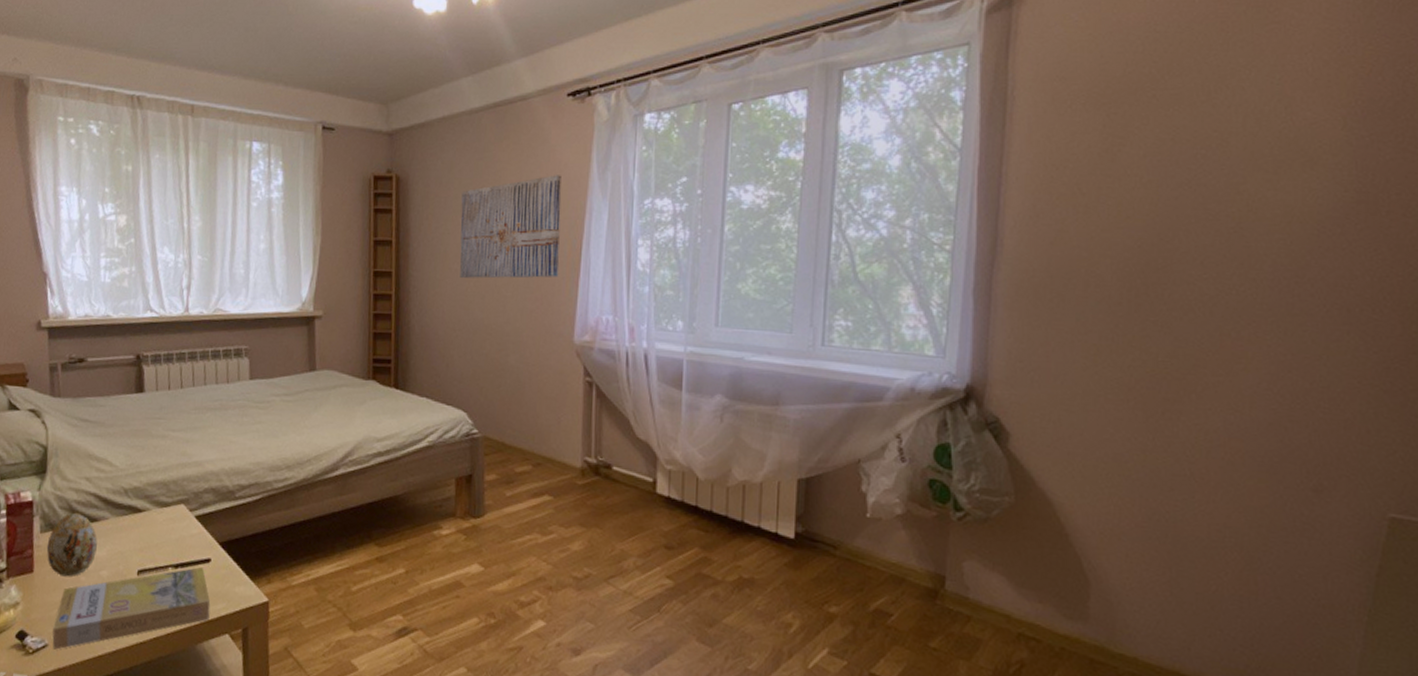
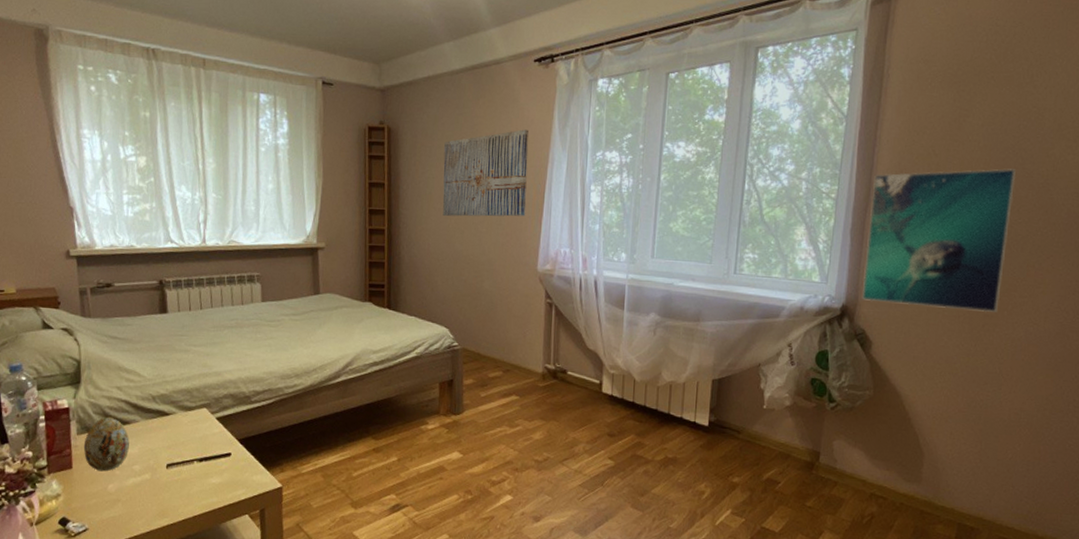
book: present [52,566,211,650] -> none [92,459,232,533]
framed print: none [992,210,1196,396] -> present [861,169,1016,313]

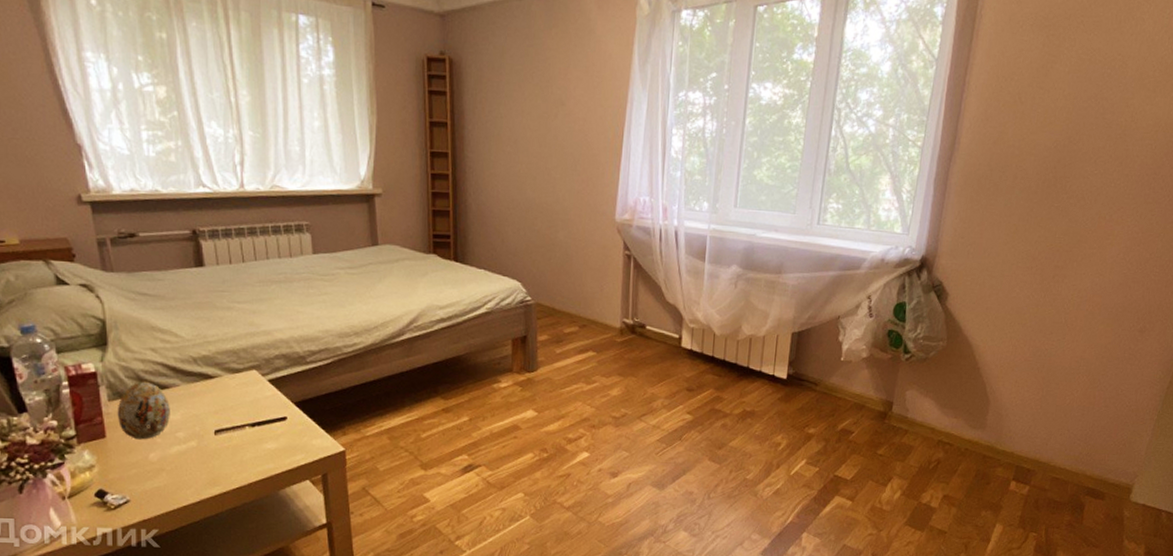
wall art: present [442,129,529,217] -> none [512,65,606,162]
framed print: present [861,169,1016,313] -> none [941,118,1096,264]

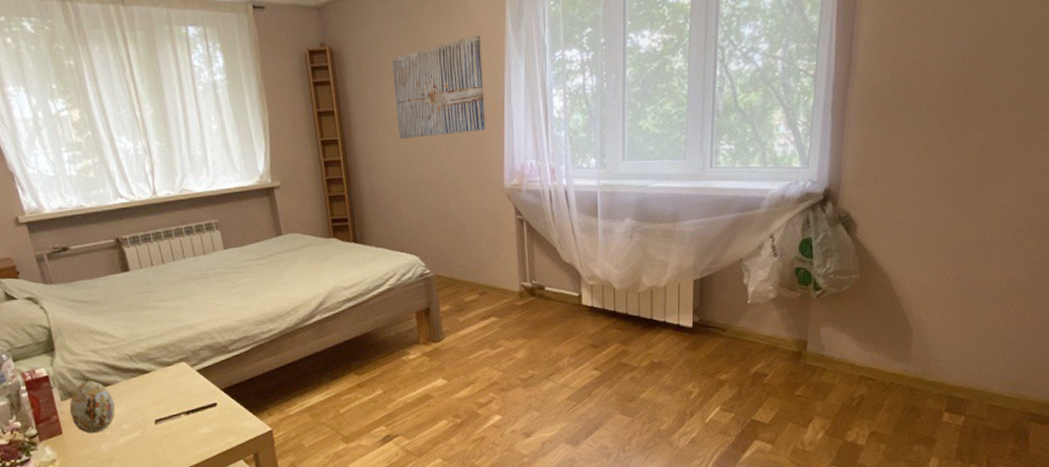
wall art: none [512,65,606,162] -> present [392,35,486,139]

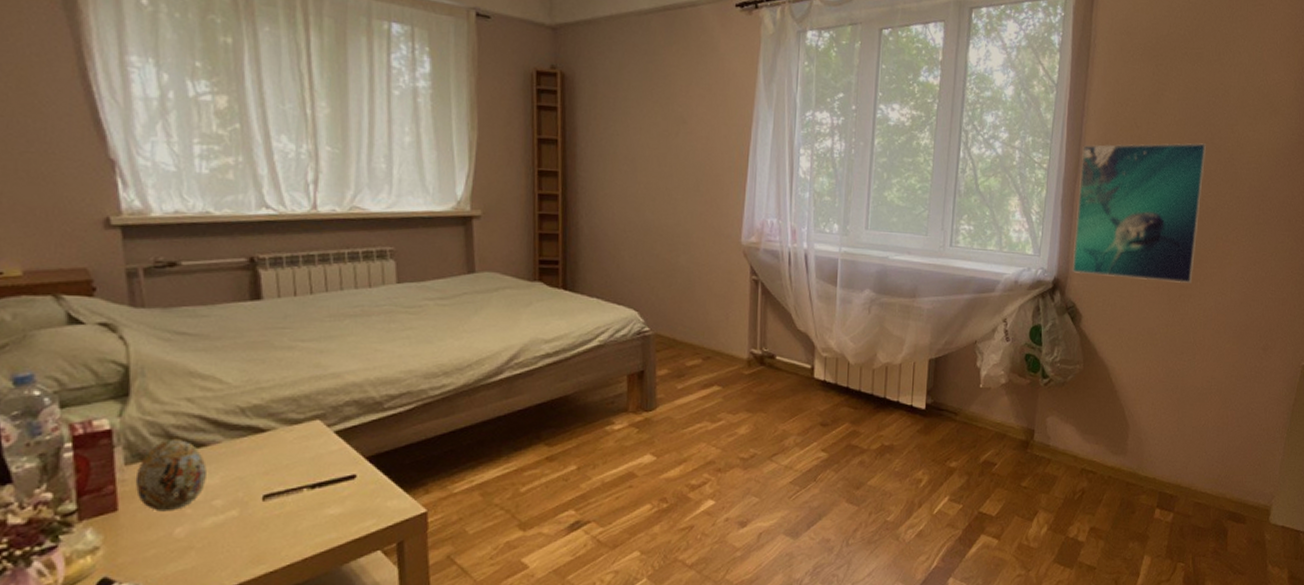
wall art: present [392,35,486,139] -> none [629,83,731,182]
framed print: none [845,21,1009,182] -> present [1072,143,1207,284]

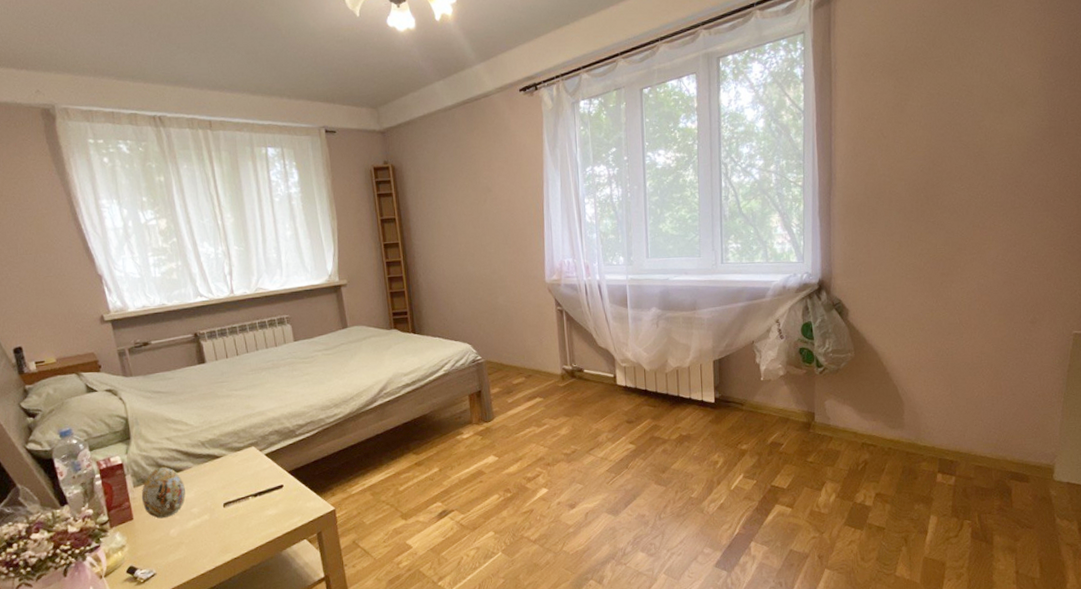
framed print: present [1072,143,1207,284] -> none [833,142,955,274]

